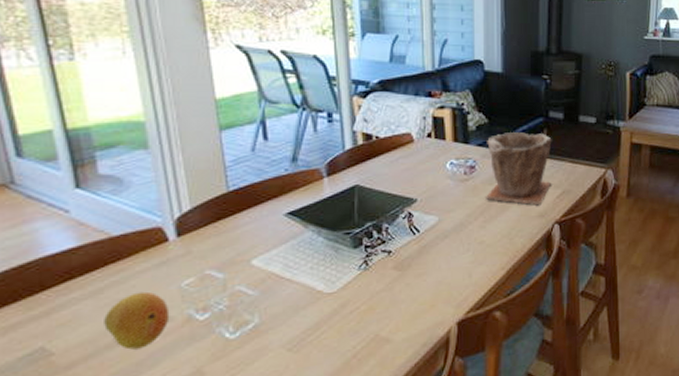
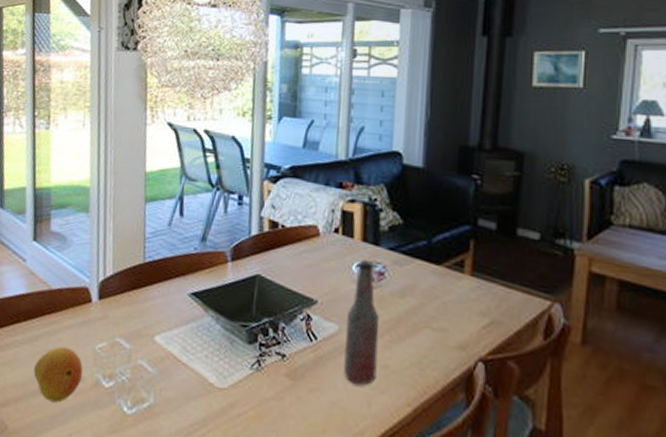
bottle: none [446,158,474,263] -> present [343,261,380,386]
plant pot: present [486,132,552,204] -> none [394,238,480,333]

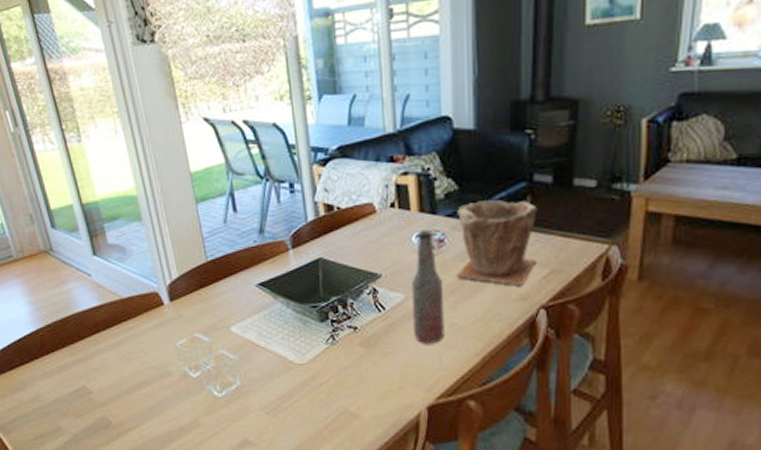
fruit: present [33,346,83,403] -> none [123,348,170,396]
plant pot: none [394,238,480,333] -> present [457,200,537,285]

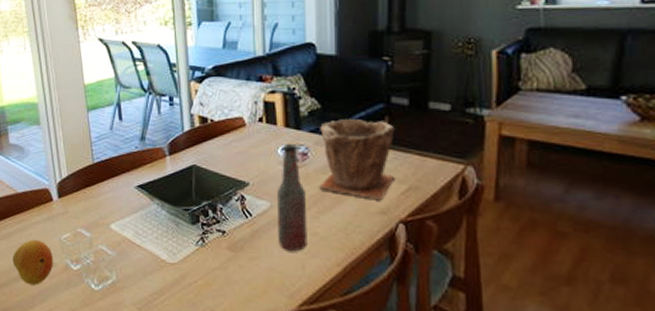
fruit: none [123,348,170,396] -> present [13,239,54,285]

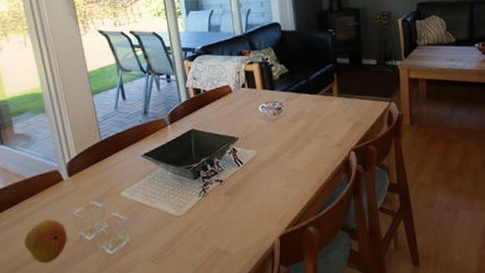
bottle: present [277,144,308,252] -> none [261,102,288,187]
plant pot: present [319,119,395,199] -> none [289,76,345,136]

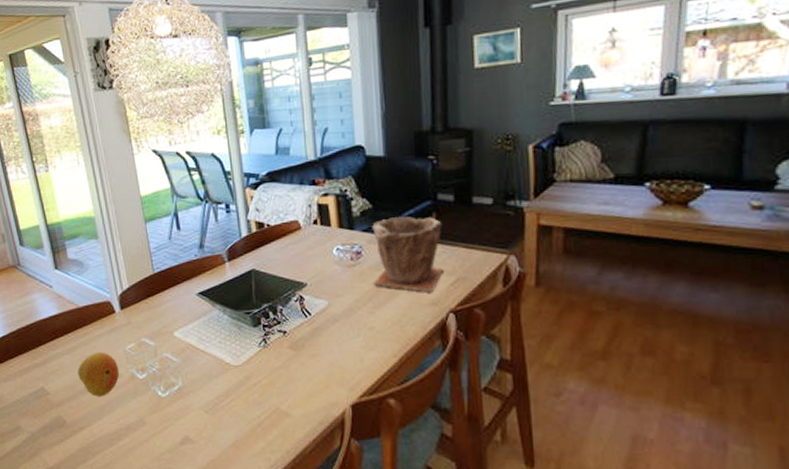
plant pot: none [289,76,345,136] -> present [372,217,443,292]

